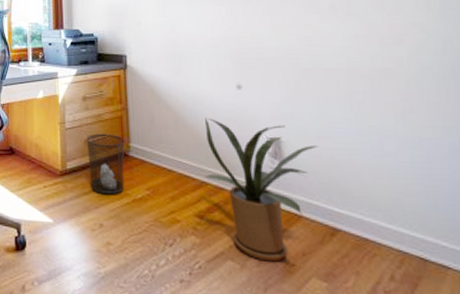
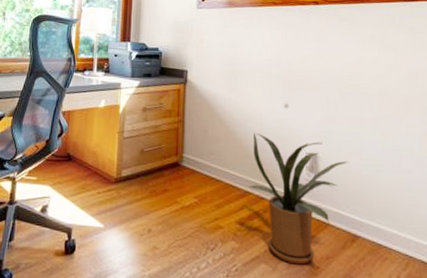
waste bin: present [86,133,125,195] -> none [142,143,179,202]

